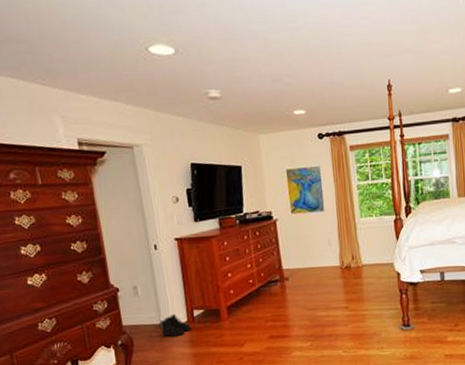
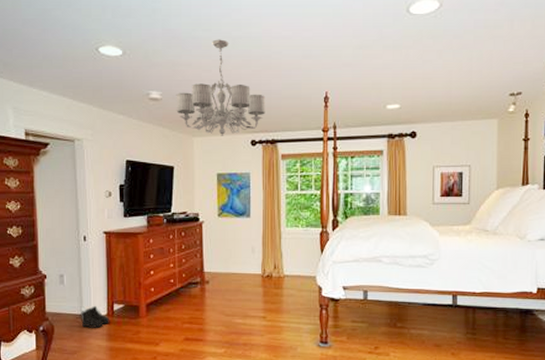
chandelier: none [236,31,330,132] -> present [176,39,265,136]

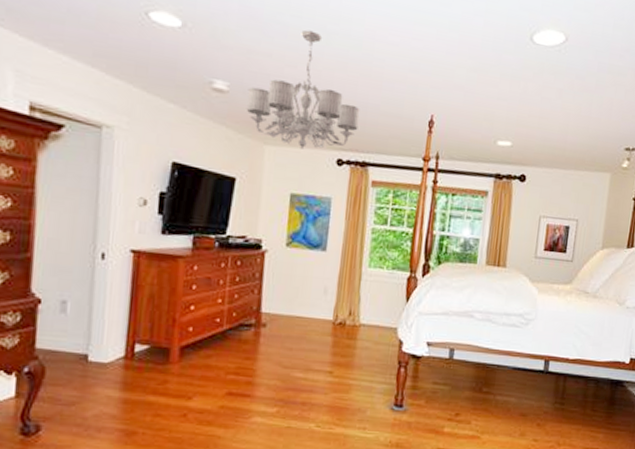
boots: present [80,305,110,329] -> none [85,343,128,375]

